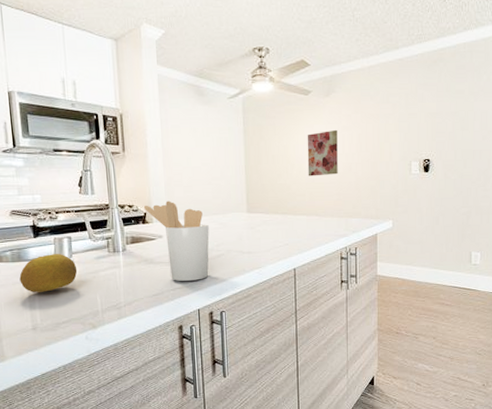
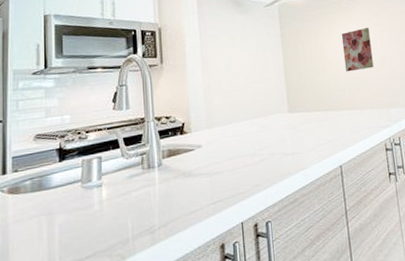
fruit: present [19,254,78,293] -> none [38,176,107,226]
utensil holder: present [143,200,210,281] -> none [181,108,252,193]

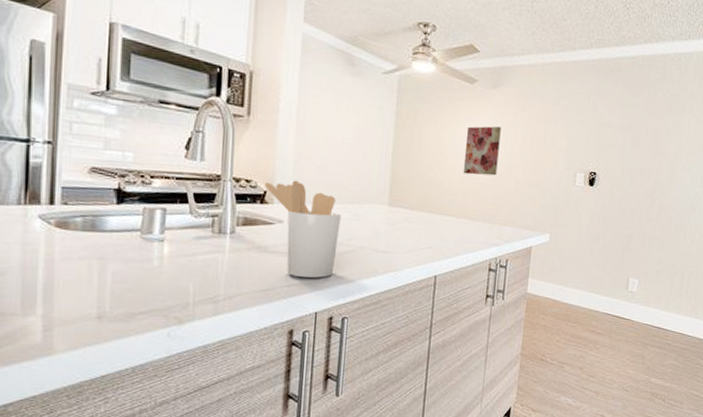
utensil holder: none [181,108,252,193] -> present [264,180,341,278]

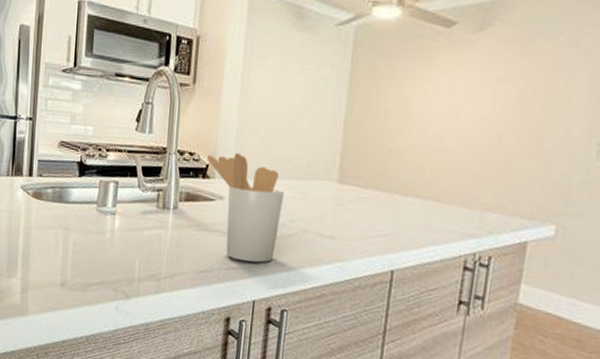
wall art: present [463,126,501,176] -> none [432,80,488,146]

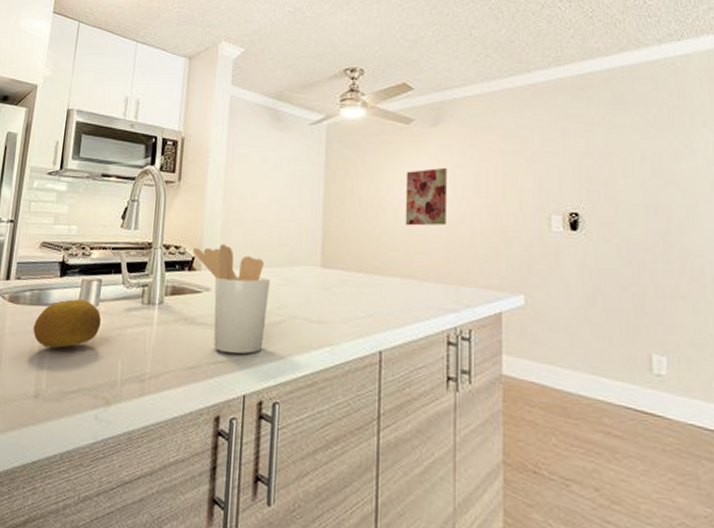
fruit: none [56,199,119,244] -> present [33,299,102,349]
wall art: none [432,80,488,146] -> present [405,167,447,226]

